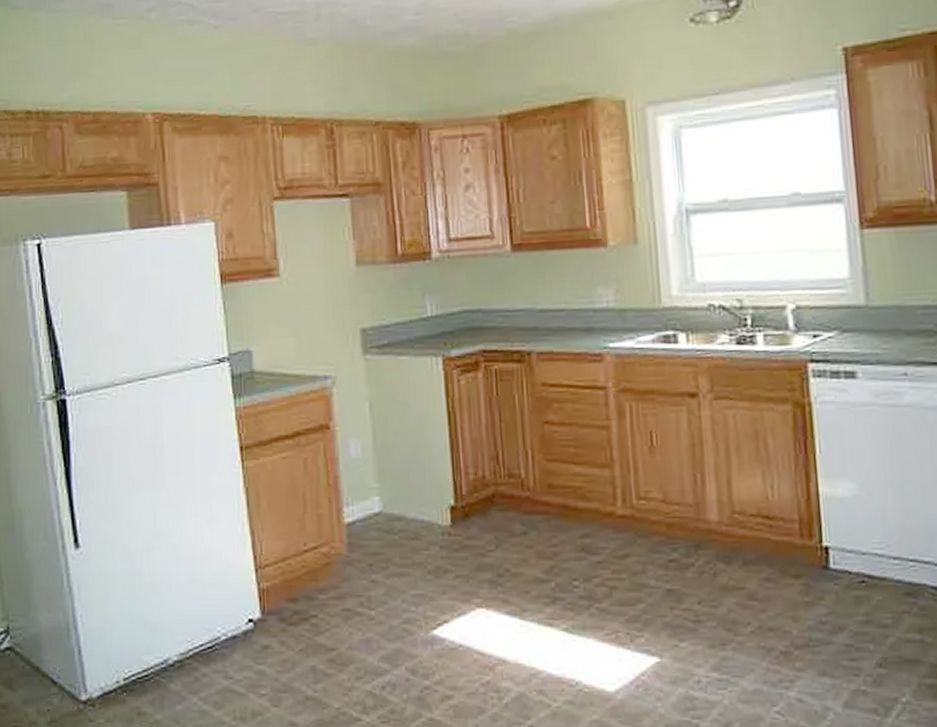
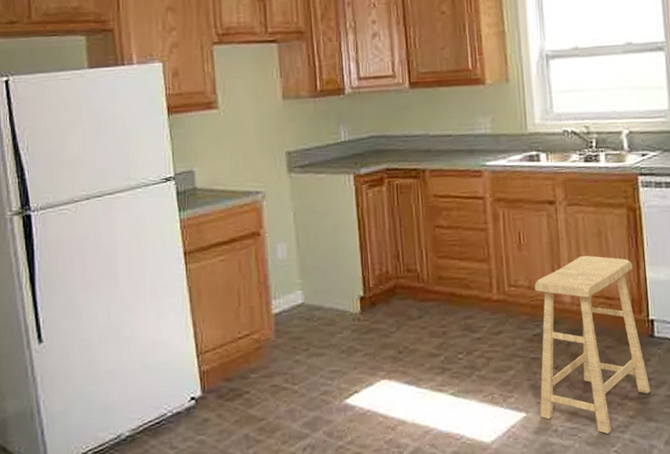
stool: none [670,463,825,689] -> present [534,256,651,434]

